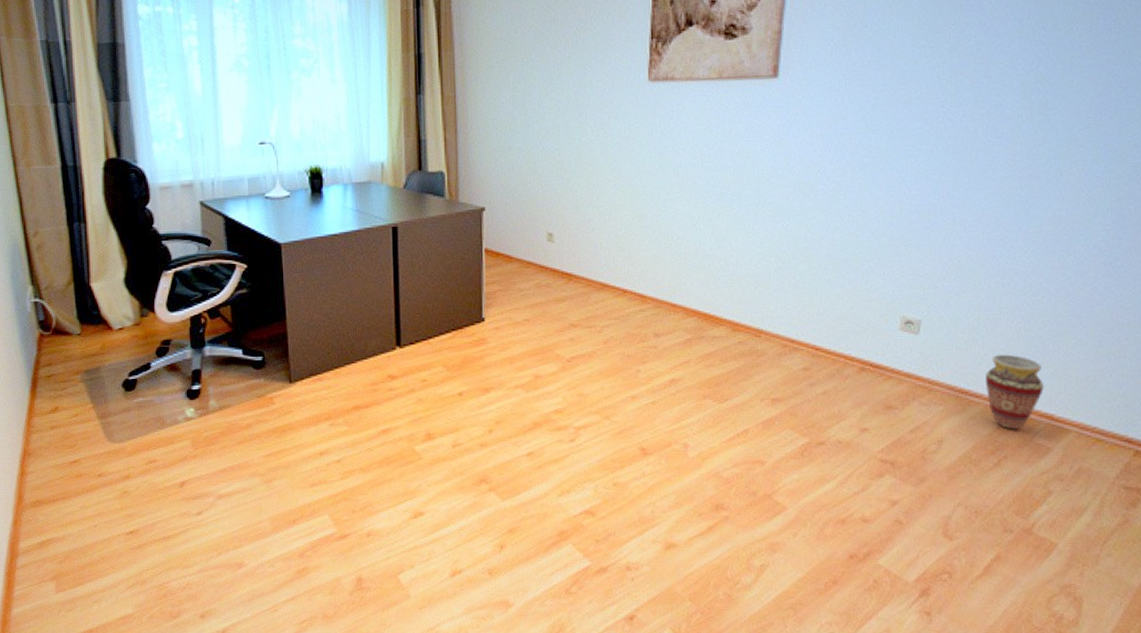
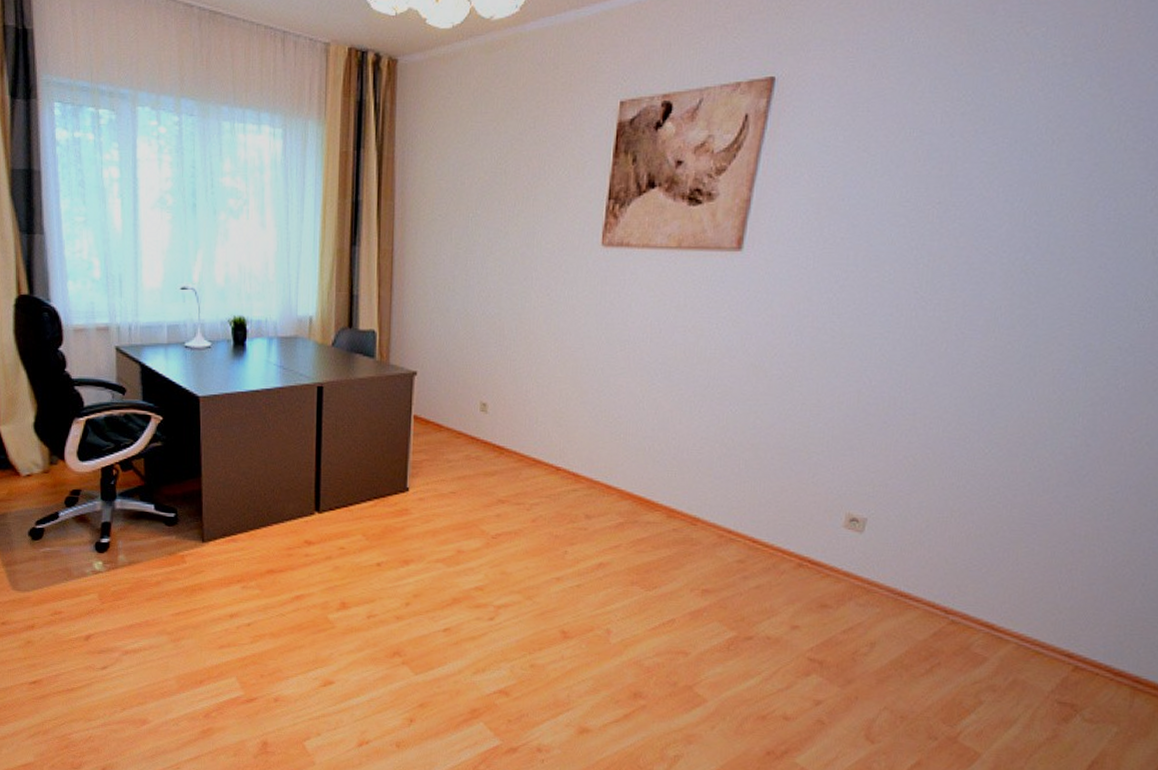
vase: present [986,354,1044,429] -> none [927,558,988,636]

